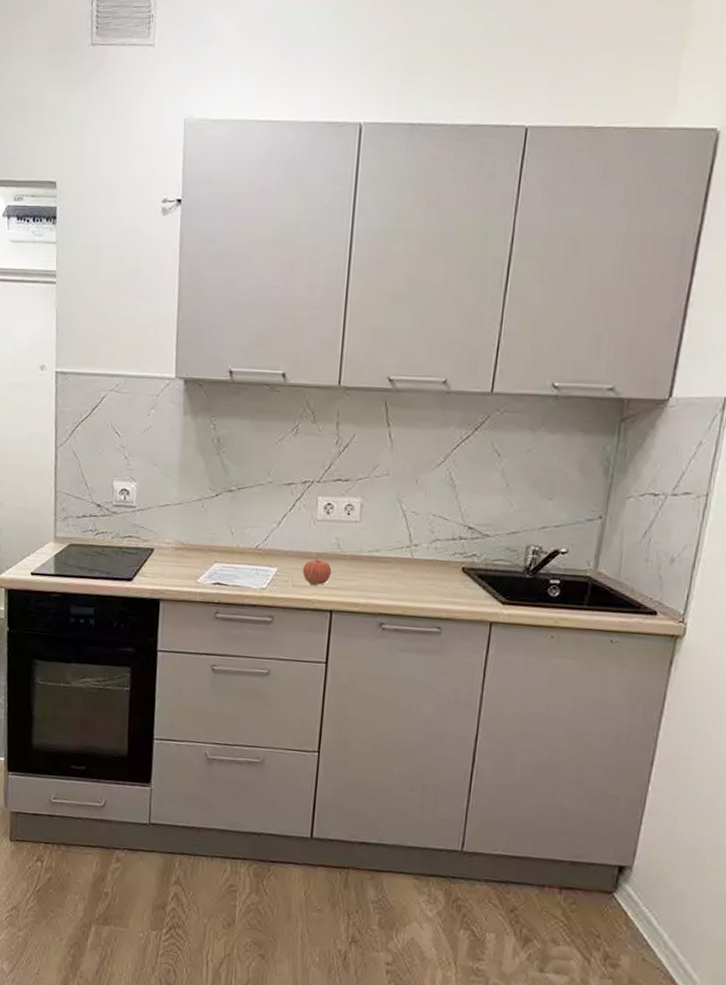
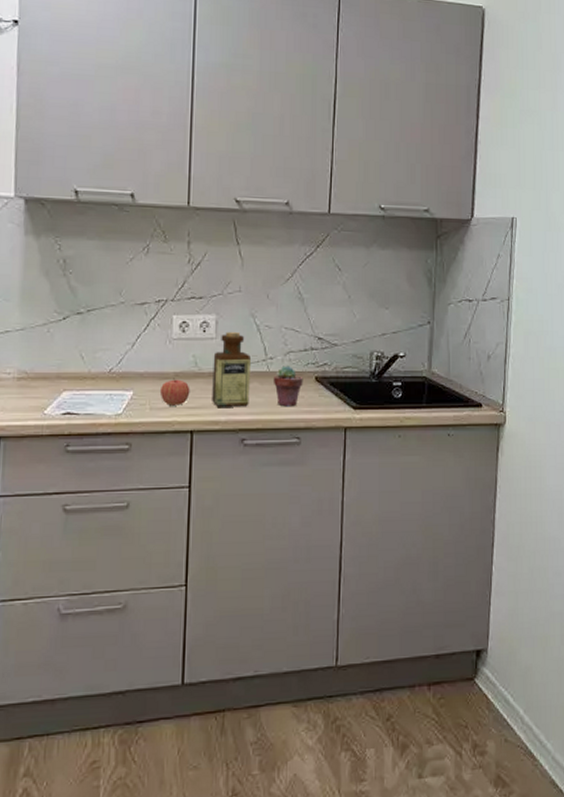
bottle: none [352,515,396,592] -> present [212,331,252,407]
potted succulent: none [416,553,449,596] -> present [273,366,303,407]

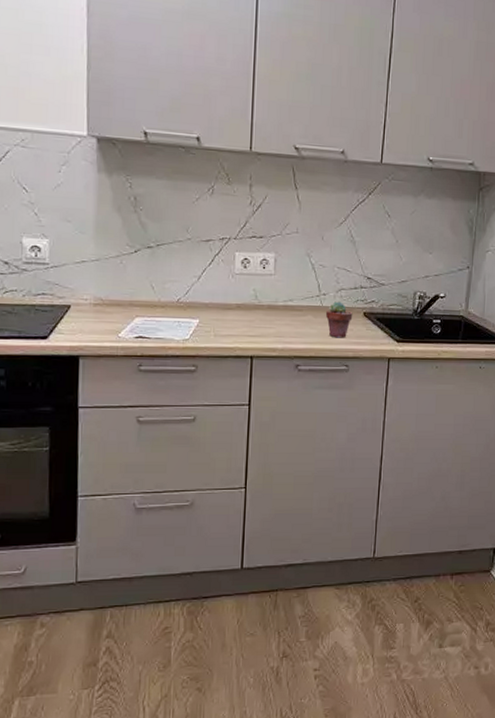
apple: present [159,378,190,406] -> none [223,309,251,334]
bottle: present [212,331,252,407] -> none [270,268,307,337]

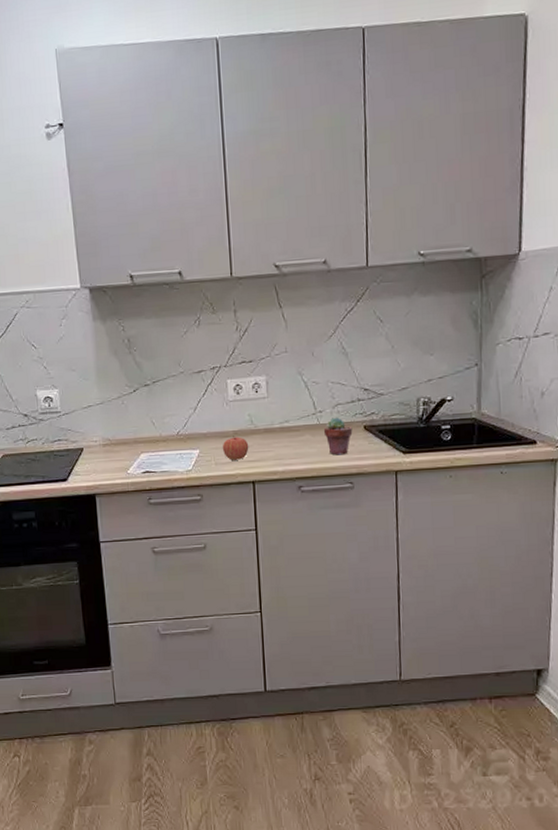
apple: none [223,309,251,334] -> present [222,436,249,460]

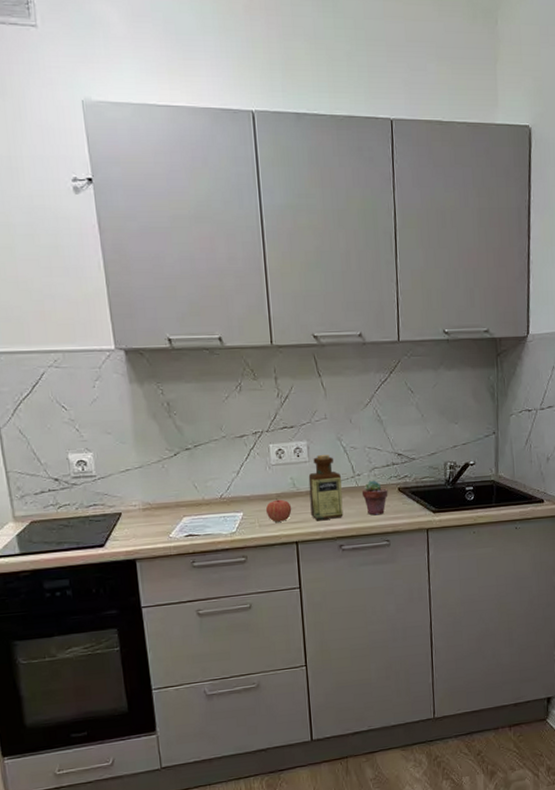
bottle: none [267,389,303,459] -> present [308,454,343,520]

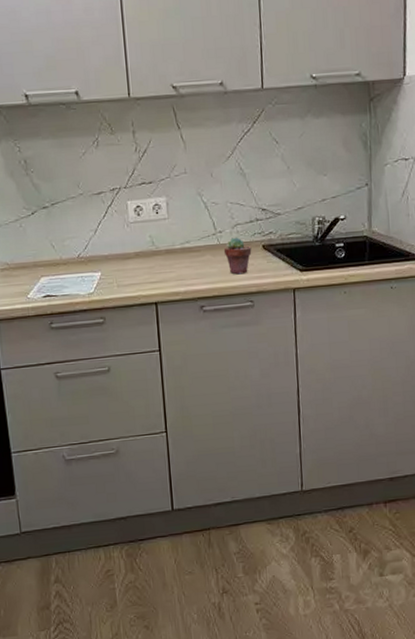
apple: present [265,498,292,522] -> none [123,257,151,282]
bottle: present [308,454,343,520] -> none [167,210,205,280]

